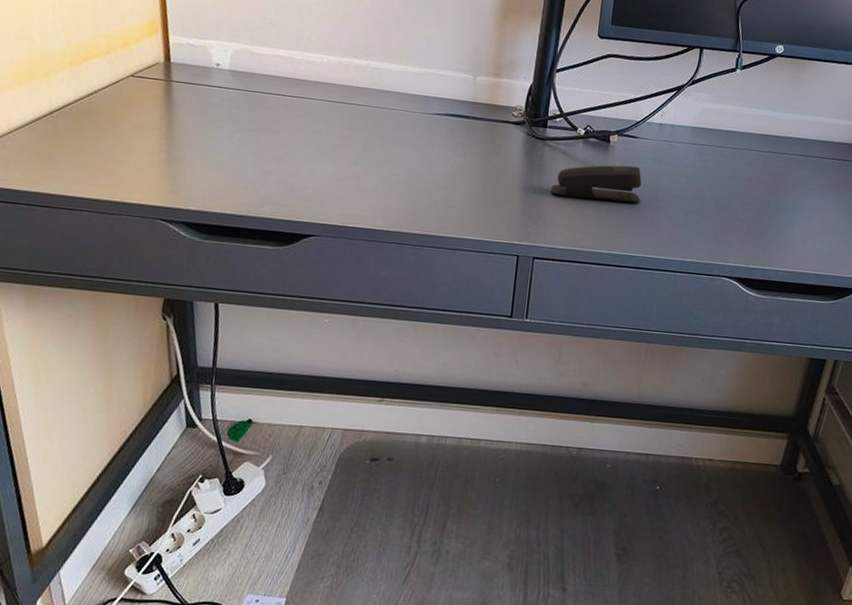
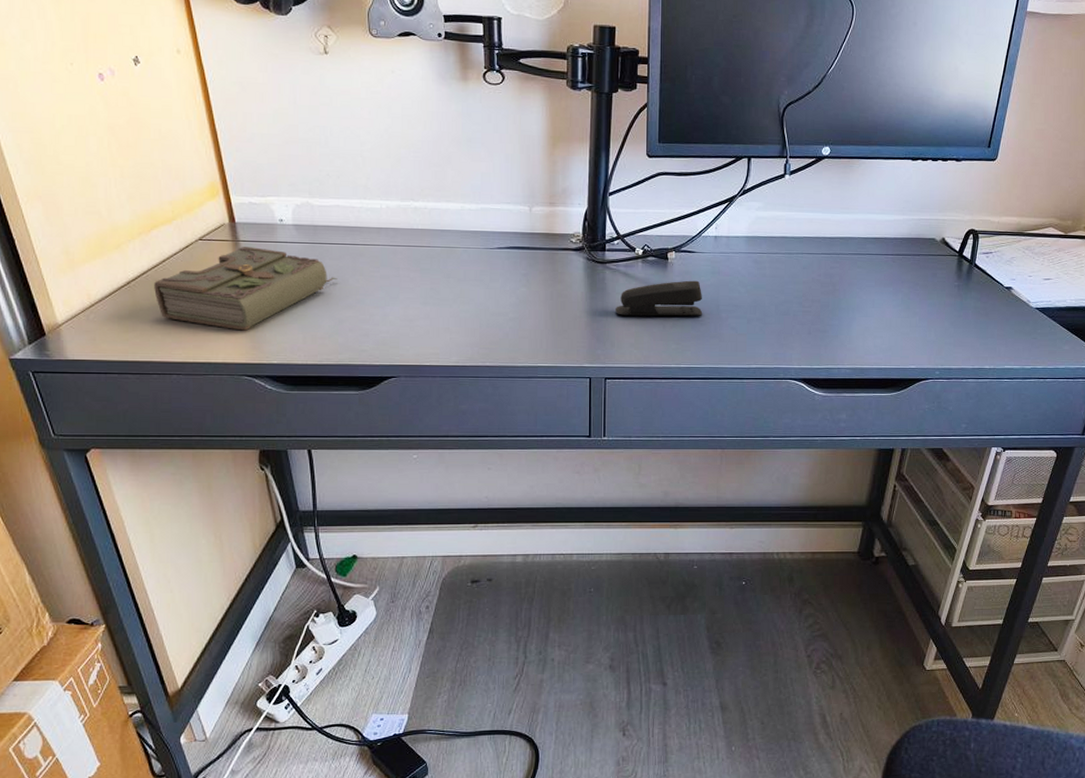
diary: none [77,87,269,173] -> present [154,246,338,331]

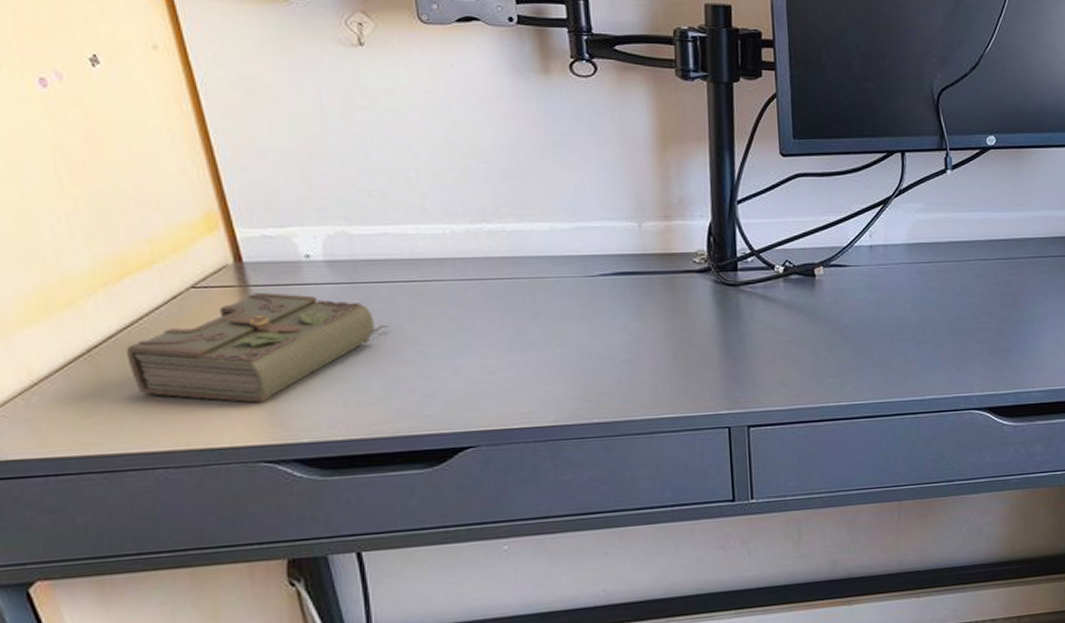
stapler: present [616,280,703,316] -> none [755,299,863,348]

